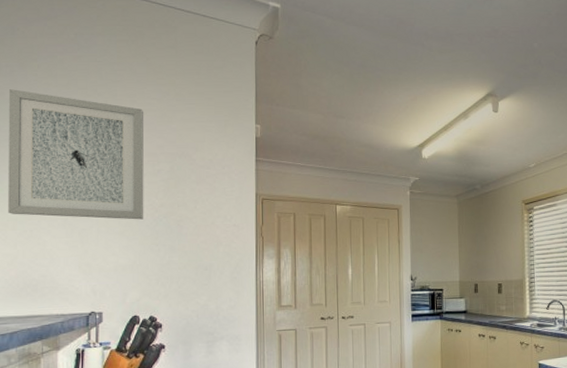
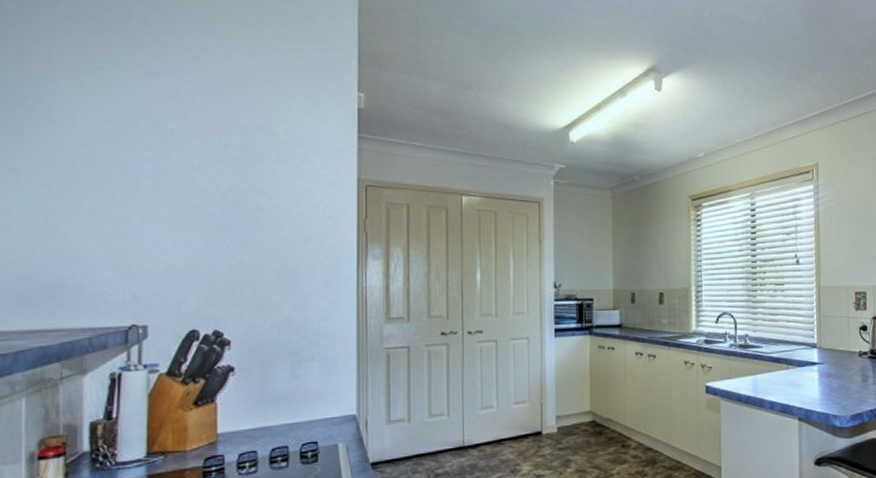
wall art: present [8,89,144,220] -> none [12,32,208,208]

